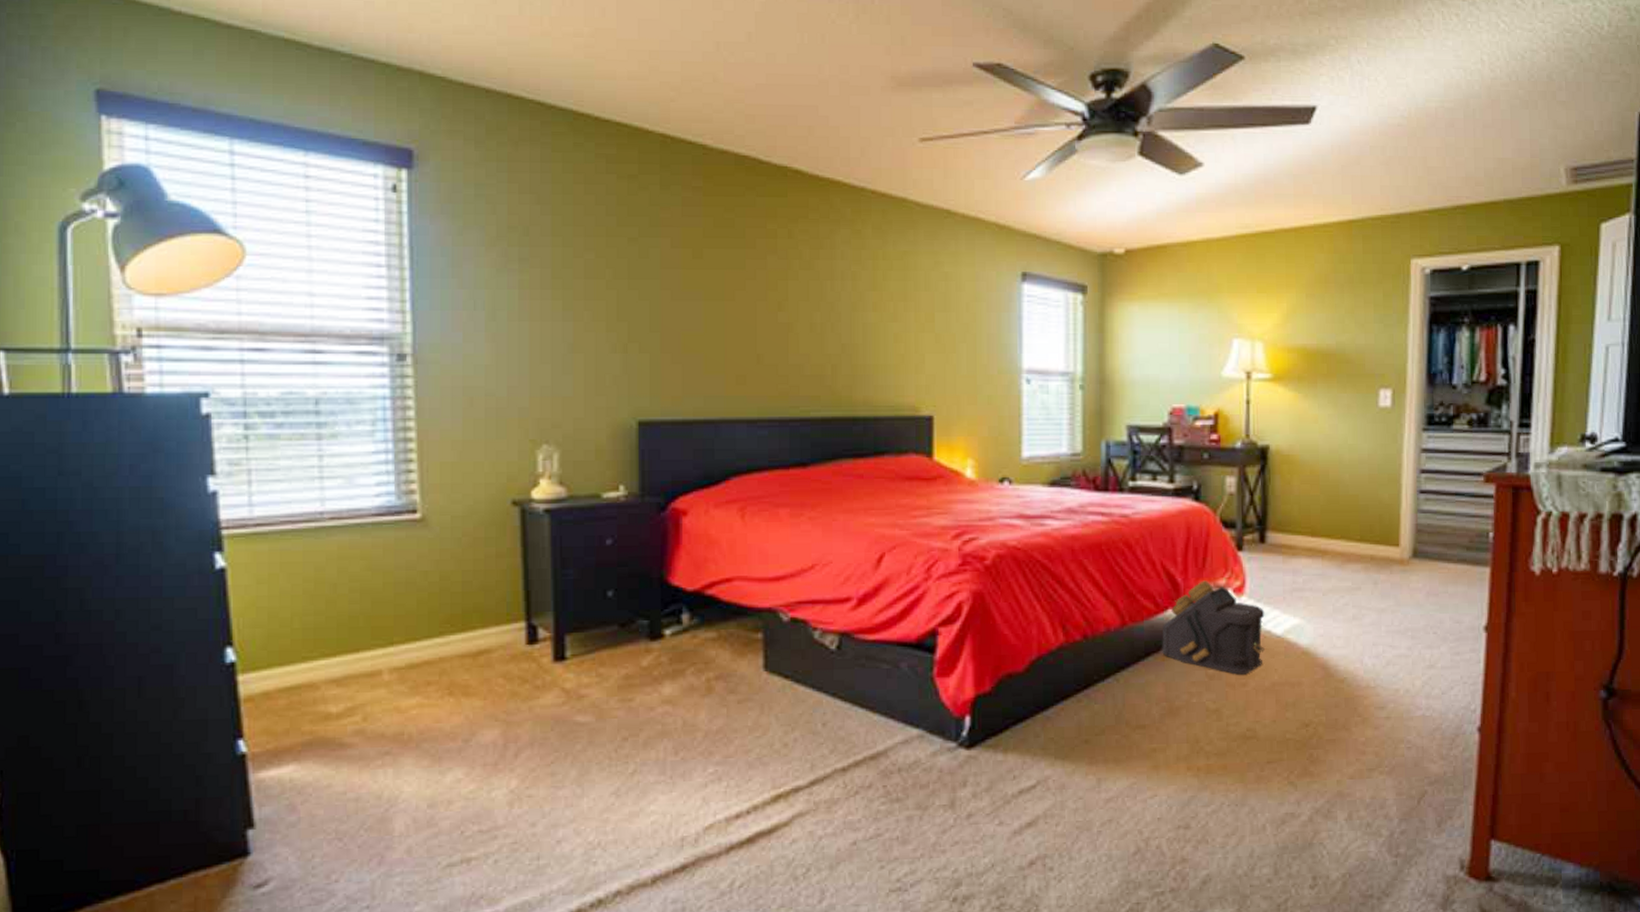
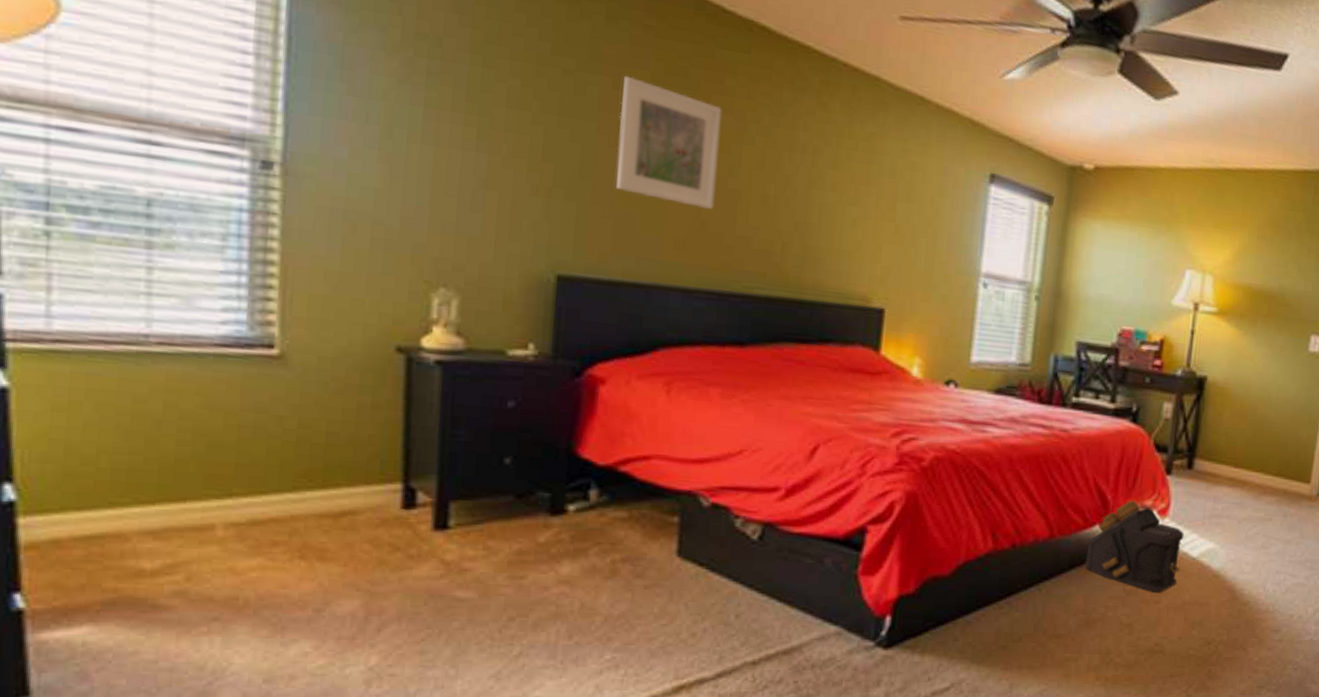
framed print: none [679,234,767,343] -> present [615,75,722,209]

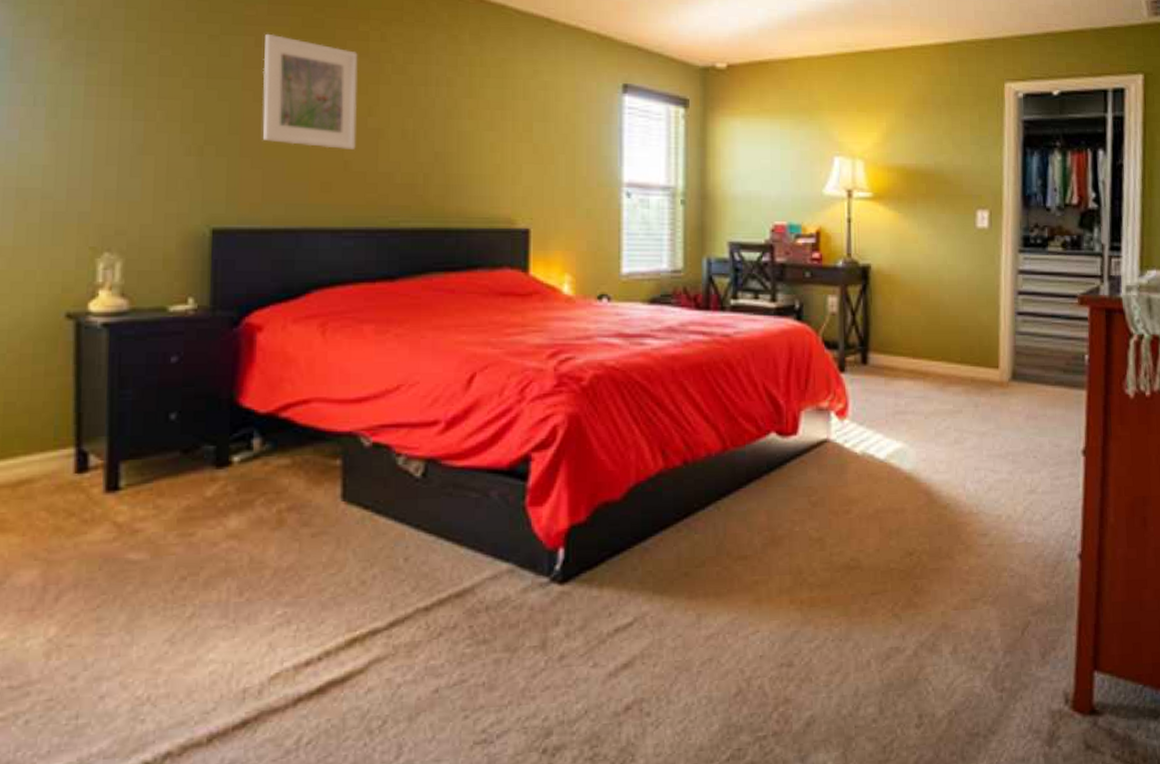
backpack: present [1085,500,1184,593] -> none [764,403,868,502]

